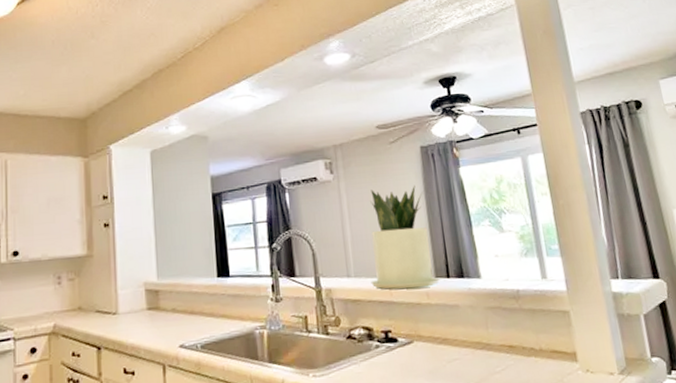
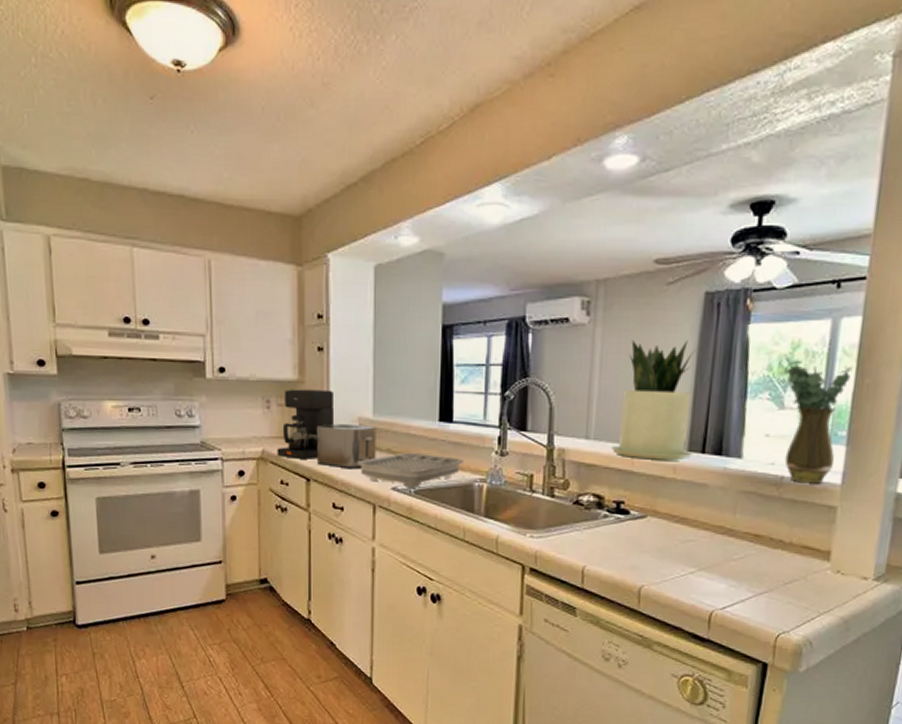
coffee maker: none [68,260,122,330] -> present [277,389,335,459]
toaster: none [106,288,163,333] -> present [316,423,376,469]
dish rack: none [145,308,244,344] -> present [357,452,464,488]
vase: none [493,191,556,294] -> present [784,358,851,484]

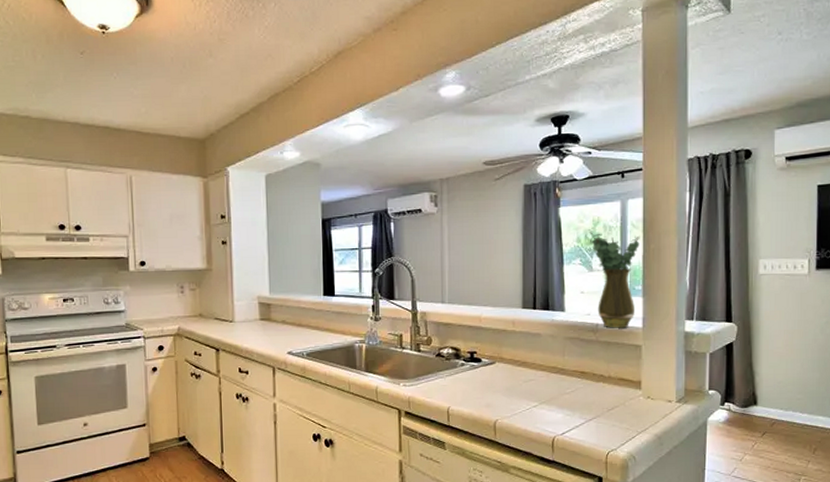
coffee maker: present [277,389,335,459] -> none [190,275,238,333]
toaster: present [316,423,376,469] -> none [223,301,273,339]
dish rack: present [357,452,464,488] -> none [258,322,346,351]
planter: present [611,340,695,461] -> none [463,221,526,317]

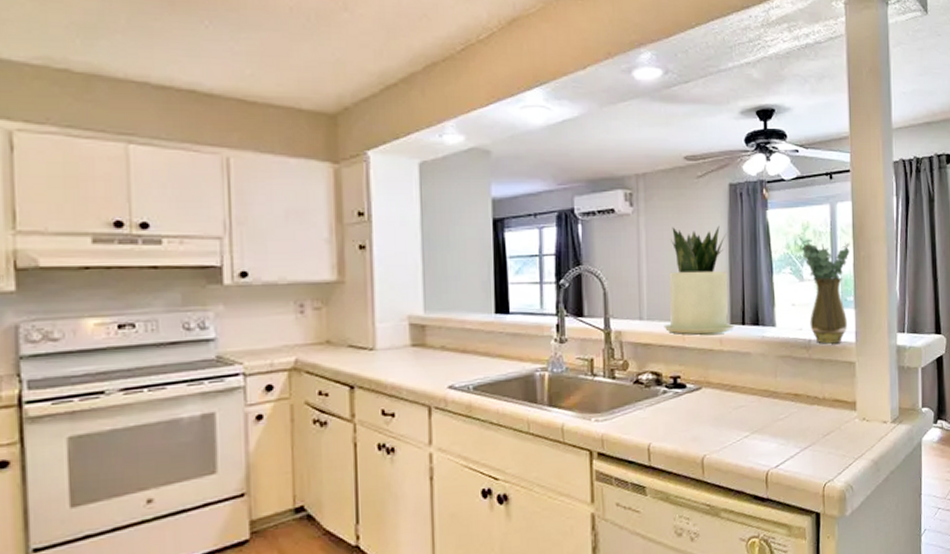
planter: none [463,221,526,317] -> present [664,225,735,335]

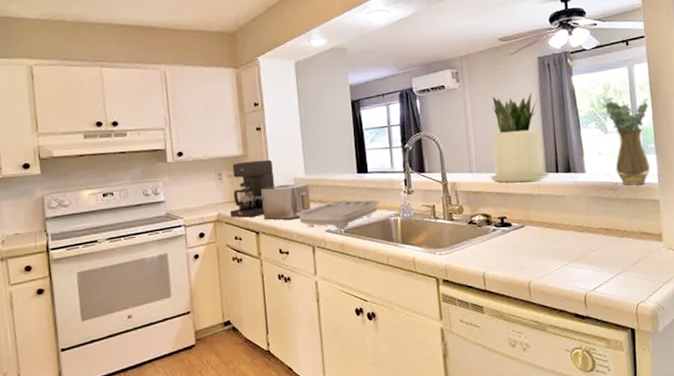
coffee maker: none [313,289,381,366] -> present [230,159,275,218]
toaster: none [360,322,429,372] -> present [261,183,311,220]
dish rack: none [408,347,523,384] -> present [296,199,380,229]

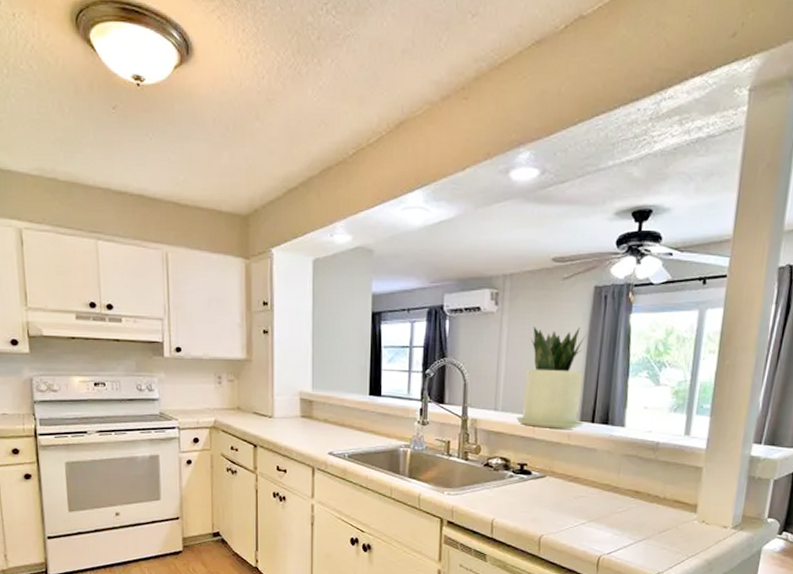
coffee maker: present [230,159,275,218] -> none [227,366,279,428]
toaster: present [261,183,311,220] -> none [262,396,315,437]
dish rack: present [296,199,380,229] -> none [298,422,391,453]
vase: present [601,97,650,186] -> none [660,342,714,448]

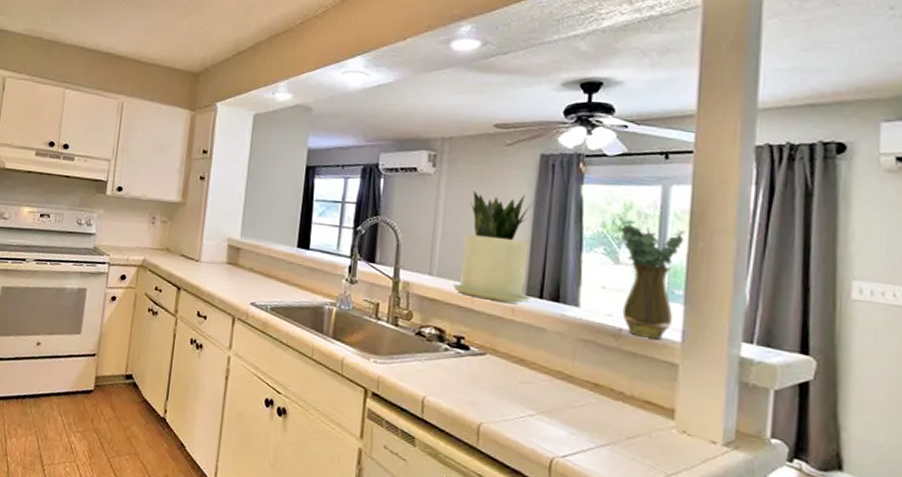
vase: none [660,342,714,448] -> present [618,217,684,340]

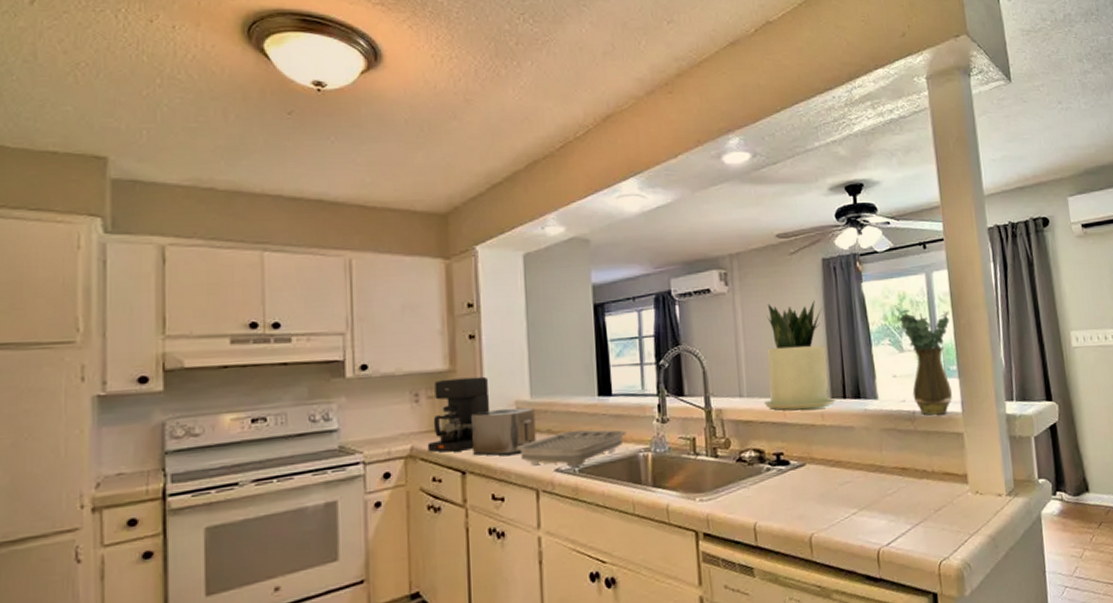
coffee maker: none [155,209,209,271] -> present [427,376,490,452]
toaster: none [188,241,242,283] -> present [471,408,536,456]
dish rack: none [222,272,317,305] -> present [516,429,626,467]

